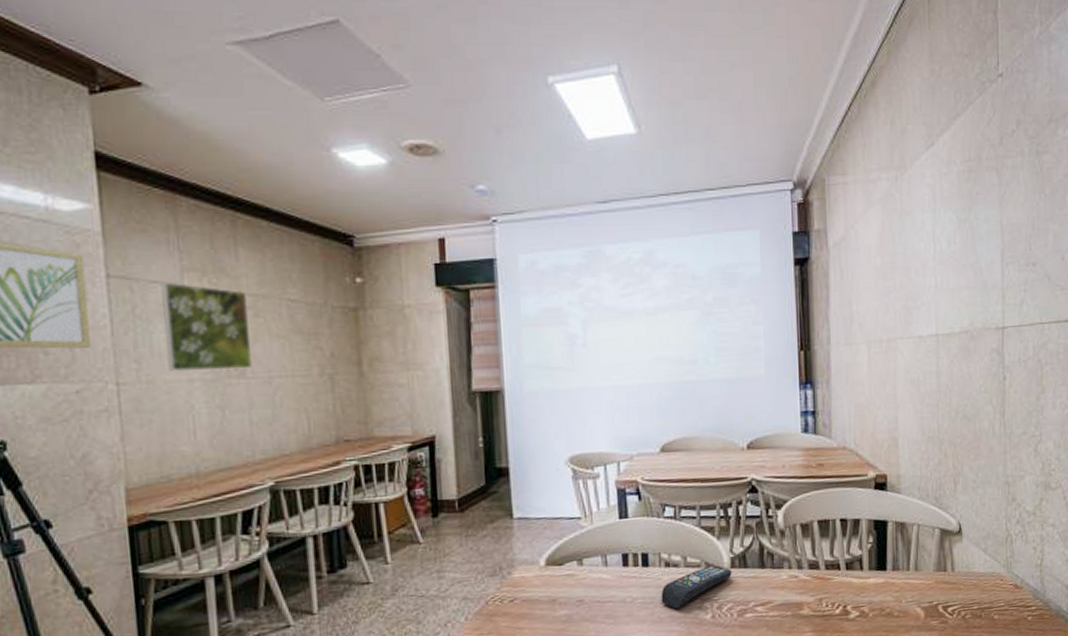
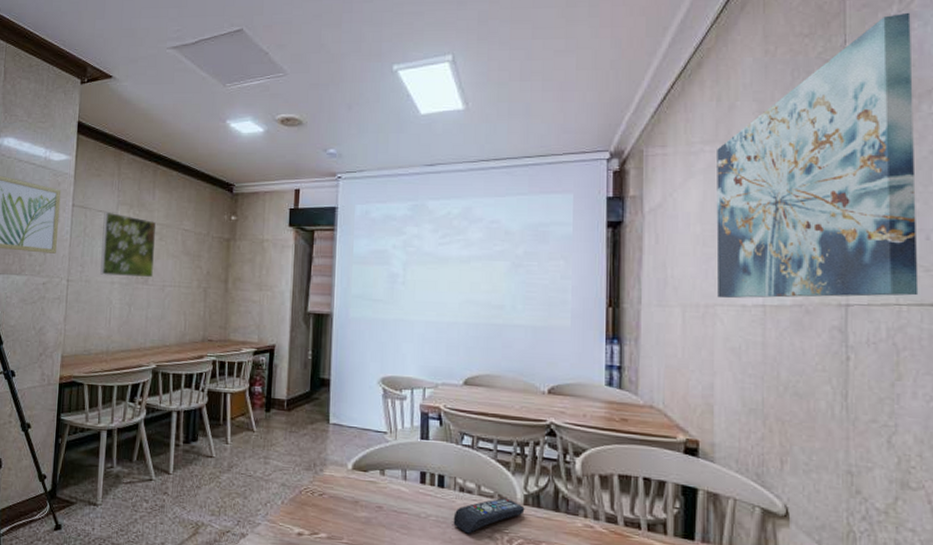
wall art: none [892,35,1057,332] -> present [716,12,919,299]

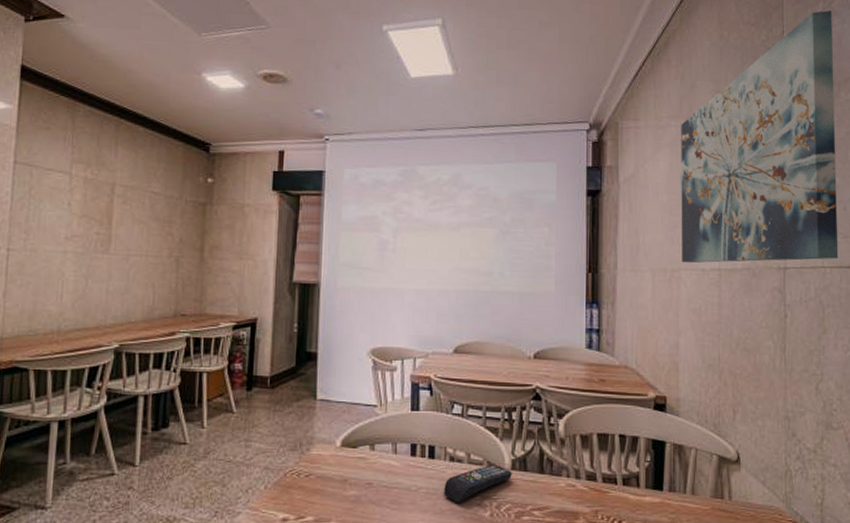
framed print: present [100,212,157,278] -> none [49,170,120,246]

